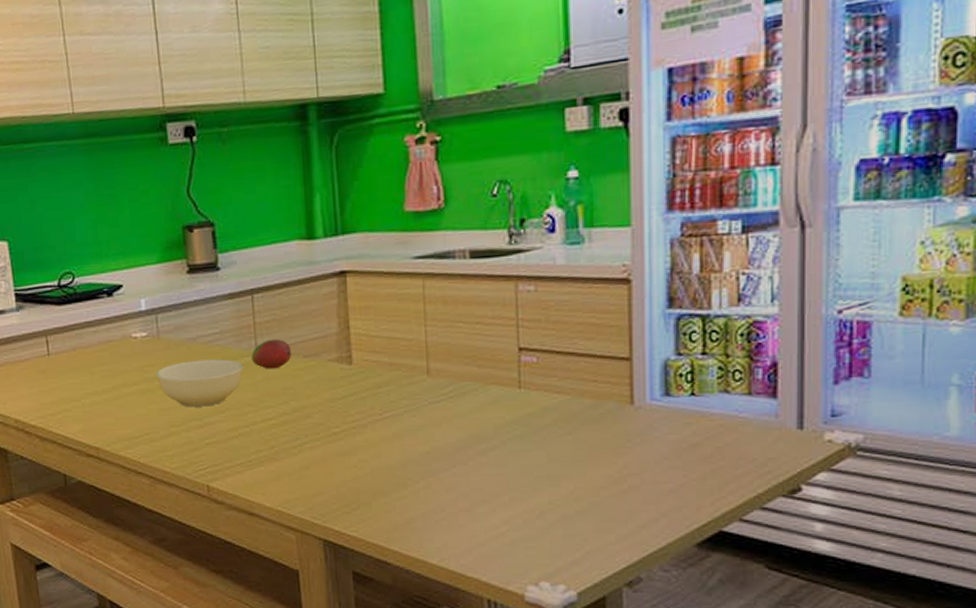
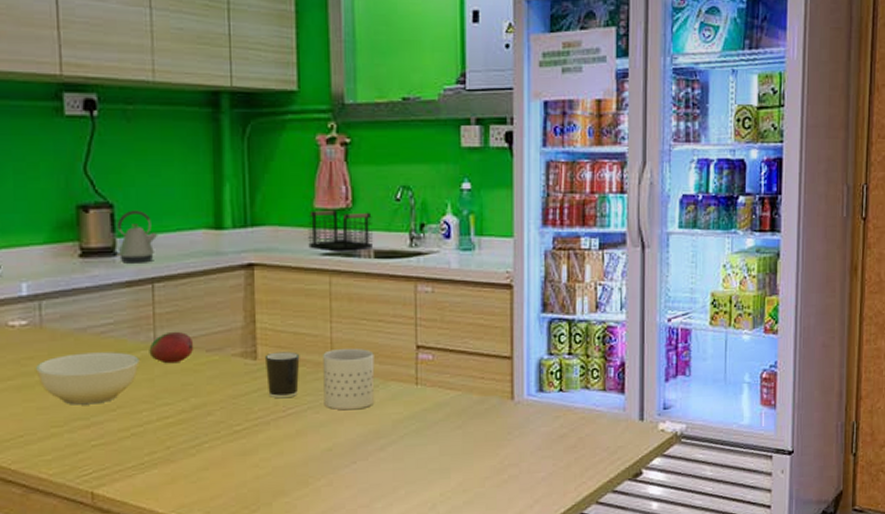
kettle: none [218,226,255,277] -> present [116,210,158,264]
mug: none [359,356,395,402] -> present [264,351,300,399]
dish rack: none [399,211,468,254] -> present [308,209,373,252]
mug: none [418,351,474,414] -> present [323,348,375,411]

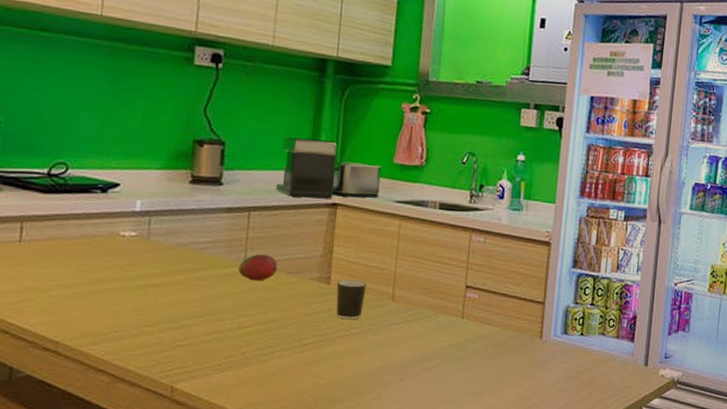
bowl: present [36,352,140,405] -> none [138,264,229,310]
kettle: present [116,210,158,264] -> none [221,148,260,194]
coffee maker: none [180,188,248,262] -> present [276,137,337,199]
toaster: none [245,211,302,255] -> present [332,161,381,198]
dish rack: present [308,209,373,252] -> none [385,165,441,202]
mug: present [323,348,375,411] -> none [382,281,430,335]

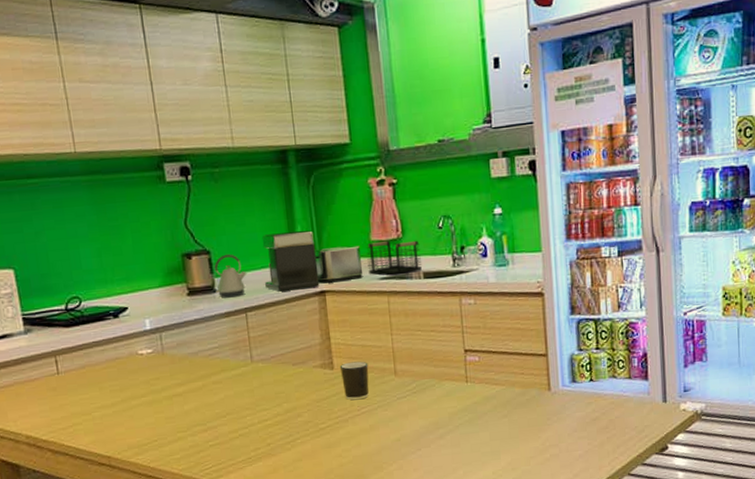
kettle: none [221,148,260,194] -> present [214,254,247,298]
fruit: present [238,253,278,281] -> none [247,350,283,377]
dish rack: none [385,165,441,202] -> present [367,240,422,276]

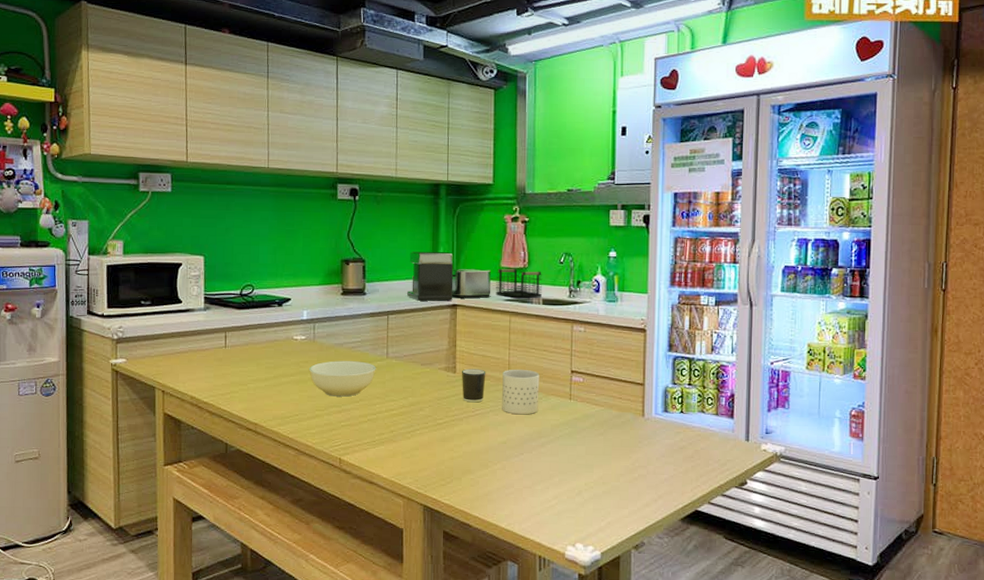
bowl: none [162,370,241,414] -> present [309,361,376,397]
kettle: present [214,254,247,298] -> none [365,264,393,301]
mug: none [387,355,433,407] -> present [502,369,540,415]

